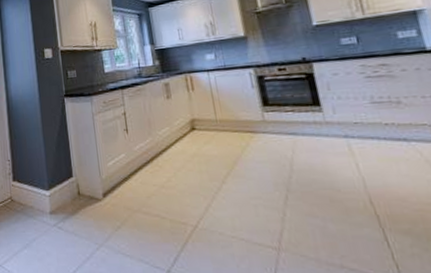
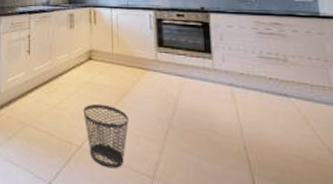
wastebasket: none [193,176,245,246] -> present [83,103,129,169]

